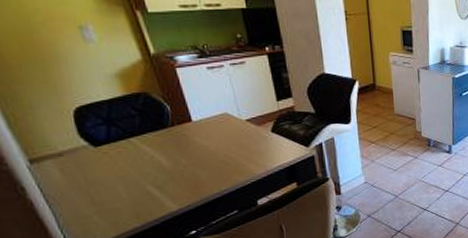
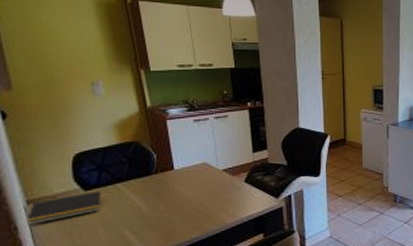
notepad: none [33,147,116,186] -> present [26,191,101,226]

